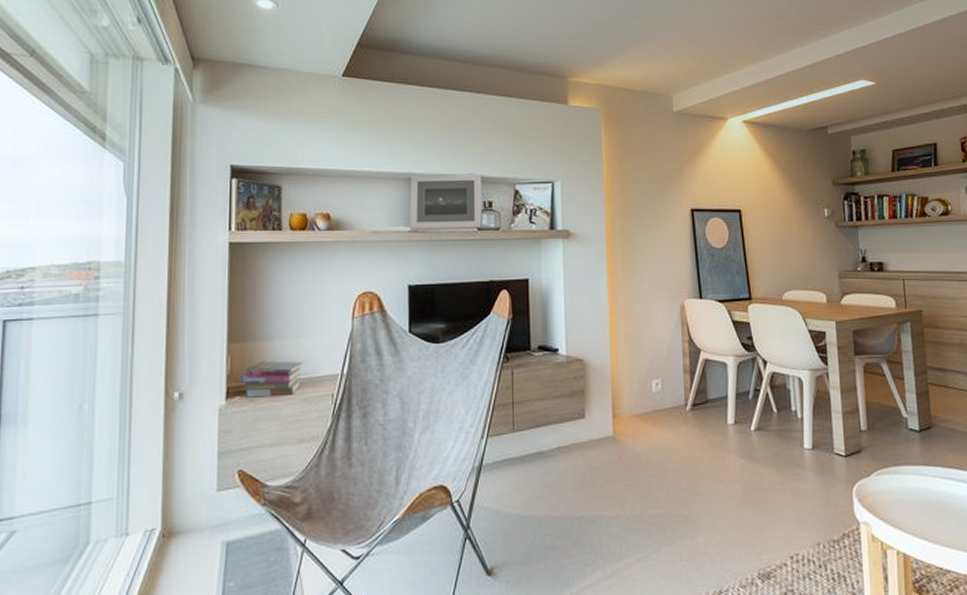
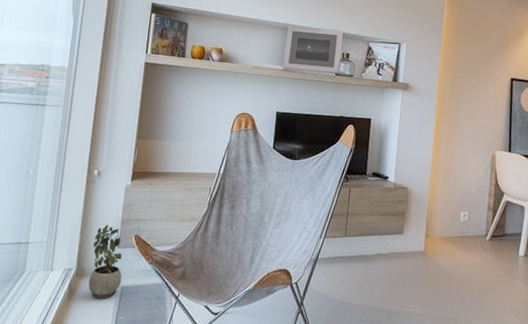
potted plant: none [180,462,226,564] -> present [88,225,123,299]
books: present [240,361,305,398] -> none [143,156,192,185]

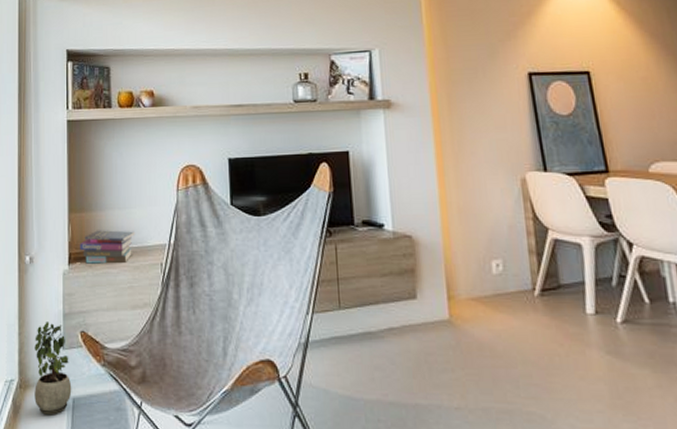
books: none [143,156,192,185] -> present [80,230,136,264]
picture frame: present [282,25,343,75] -> none [226,45,299,105]

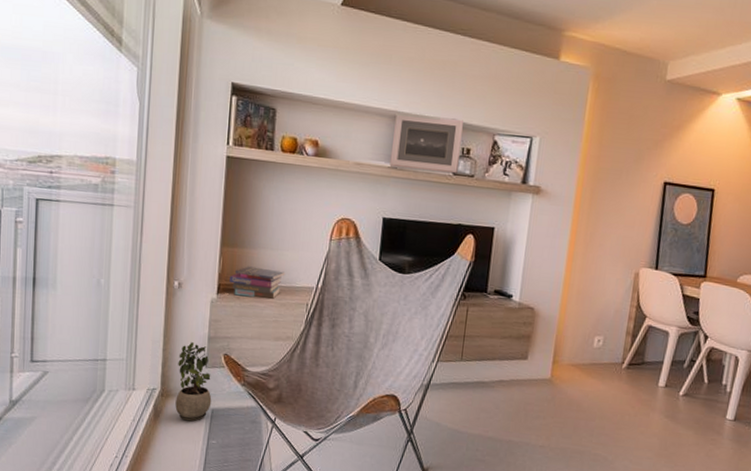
picture frame: none [226,45,299,105] -> present [389,112,463,174]

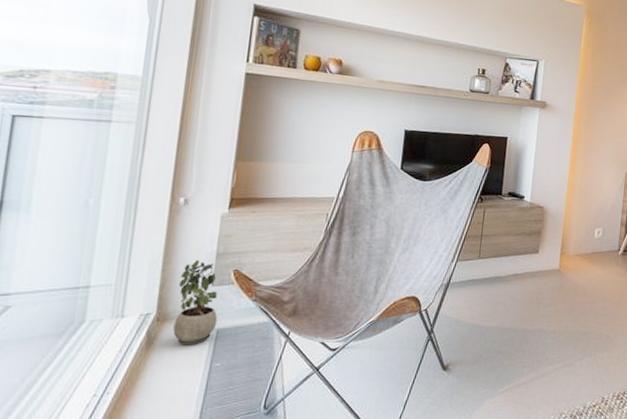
books: present [230,266,286,300] -> none [244,179,305,212]
picture frame: present [389,112,463,174] -> none [411,37,479,91]

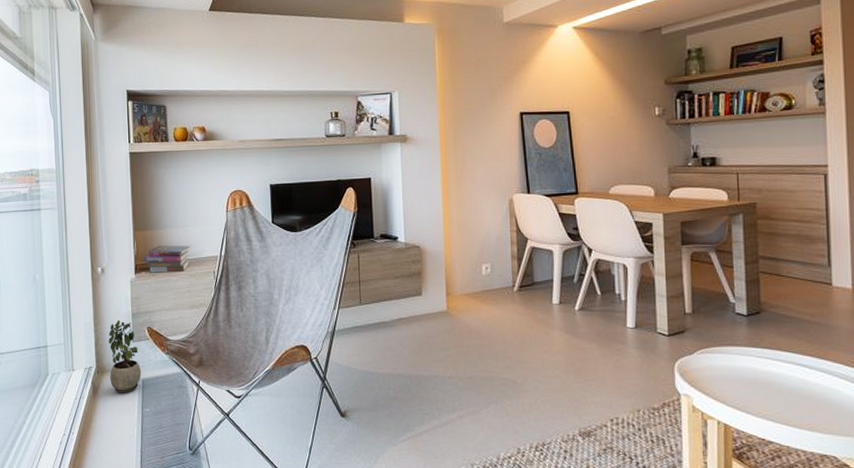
books: none [244,179,305,212] -> present [144,245,192,273]

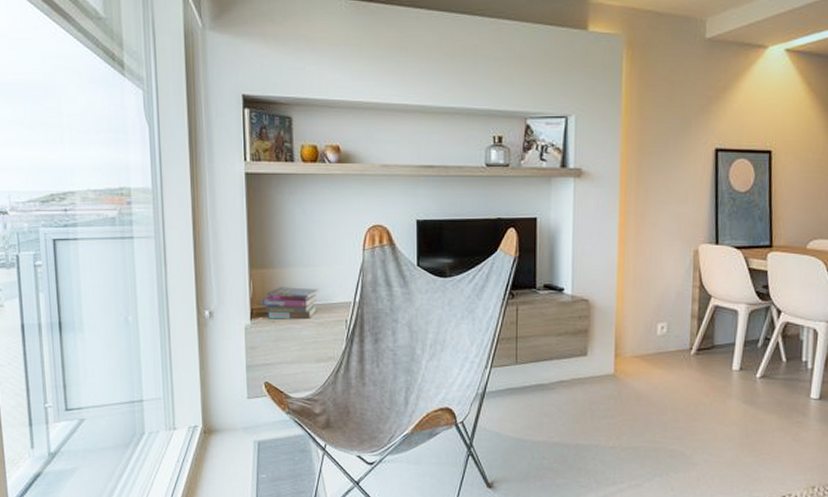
potted plant: present [108,320,142,394] -> none [217,373,257,457]

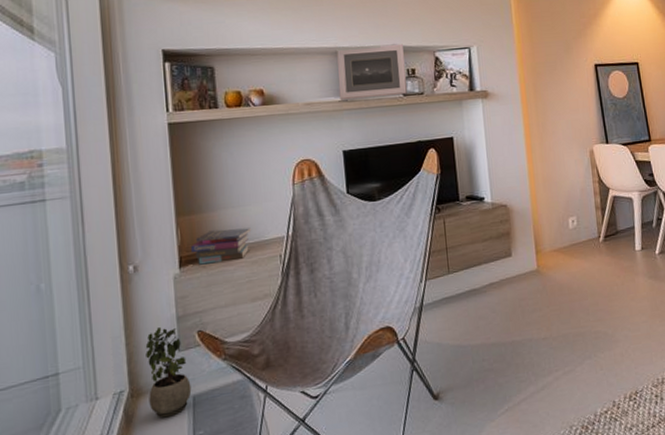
potted plant: none [217,373,257,457] -> present [145,327,192,418]
picture frame: none [417,106,491,165] -> present [337,43,407,101]

